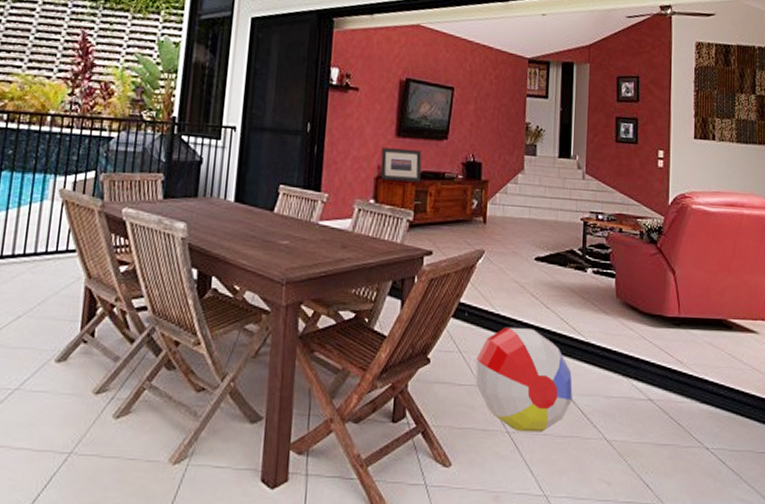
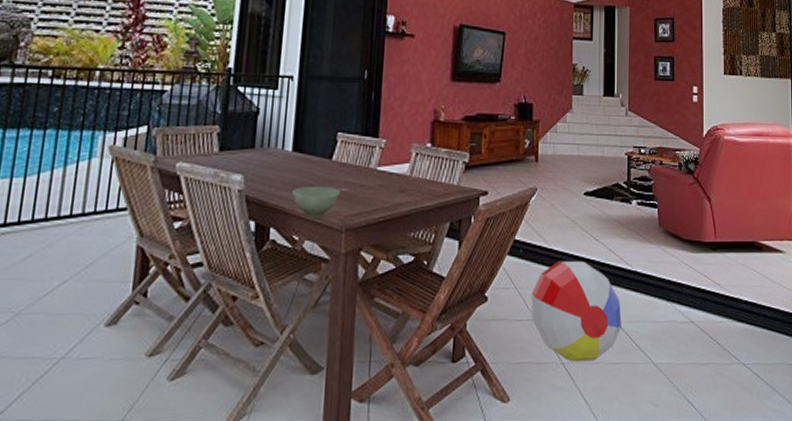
bowl: none [234,237,281,271] -> present [292,186,340,219]
picture frame: present [380,148,422,182] -> none [436,92,477,125]

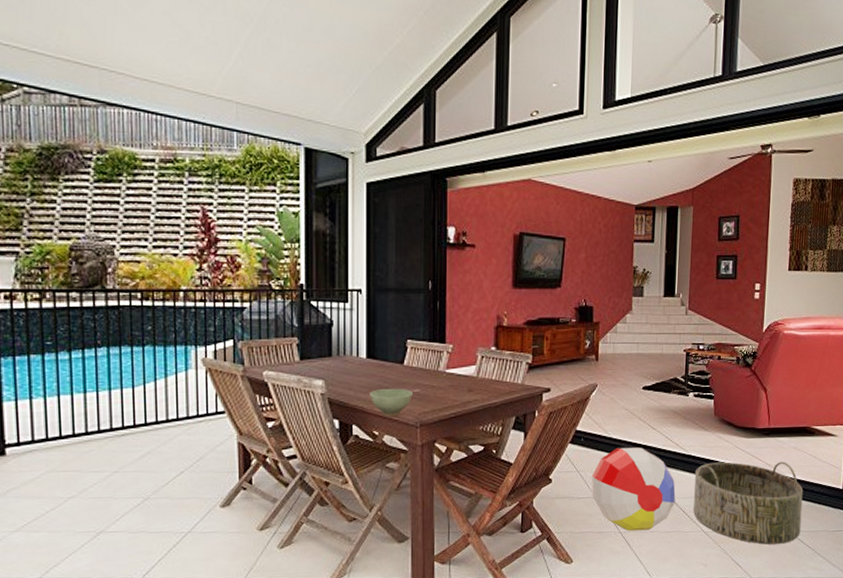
basket: none [641,280,756,380] -> present [693,462,803,545]

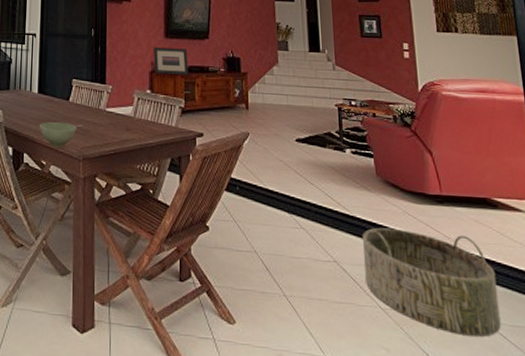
picture frame: none [500,299,538,328] -> present [154,47,189,75]
beachball: present [591,447,676,531] -> none [250,200,343,298]

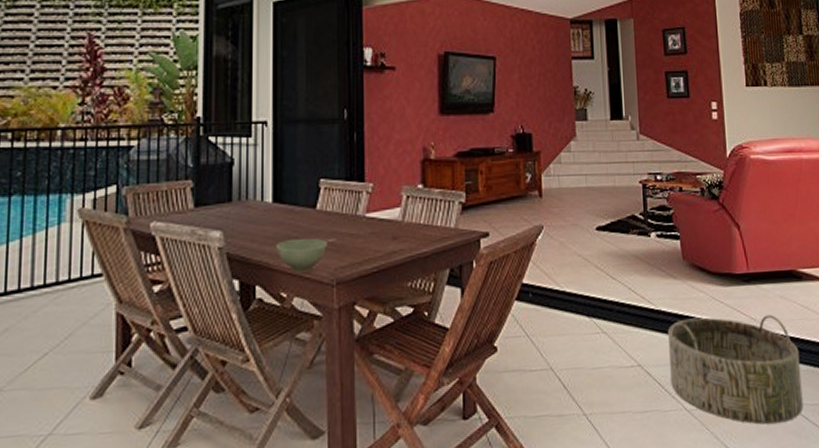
picture frame: present [154,47,189,75] -> none [425,127,471,162]

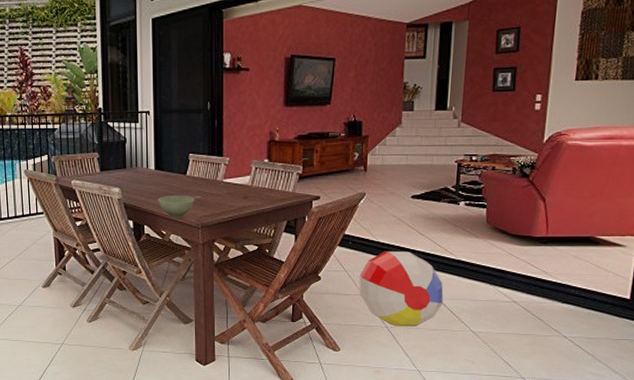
beachball: none [545,303,648,413] -> present [359,251,444,327]
basket: present [667,315,803,424] -> none [462,268,584,348]

